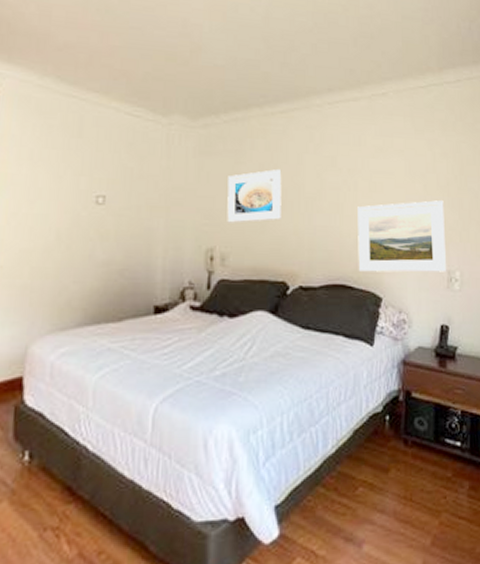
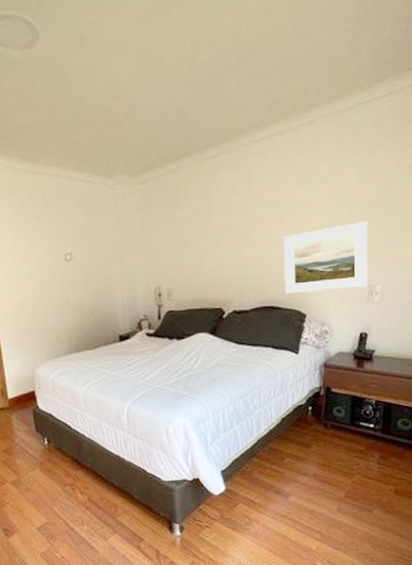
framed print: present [227,169,282,223] -> none [168,212,216,264]

